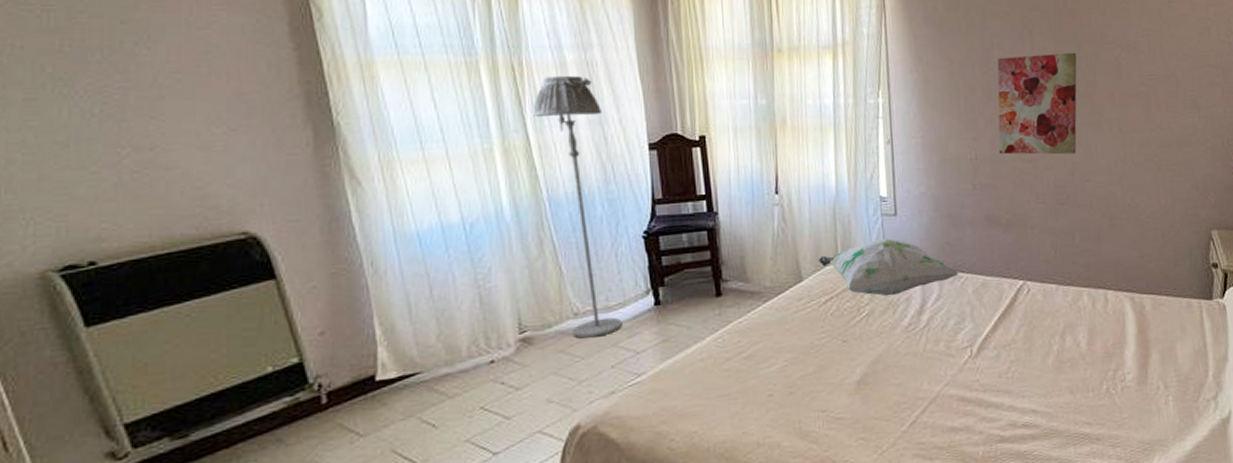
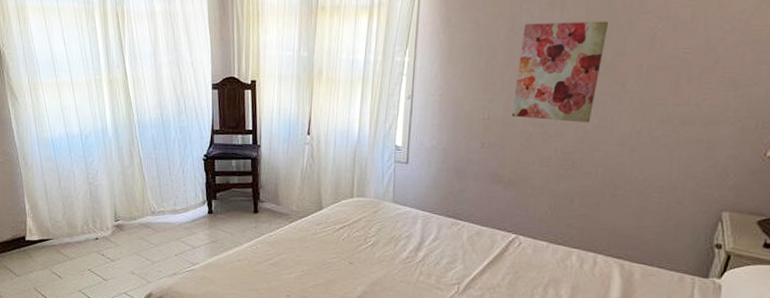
floor lamp: present [531,75,623,339] -> none [129,23,185,232]
decorative pillow: present [817,238,959,297] -> none [336,181,457,232]

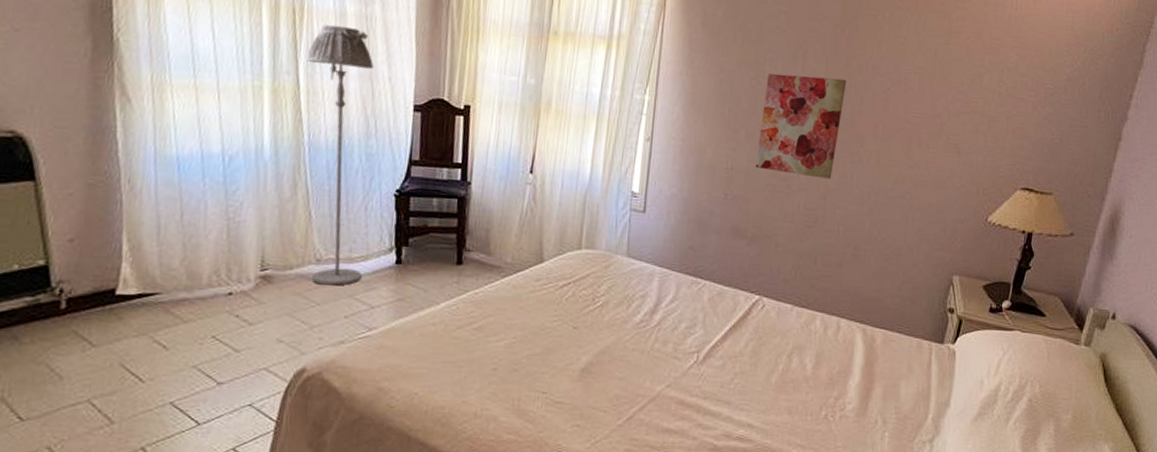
floor lamp: none [129,23,185,232] -> present [305,24,375,286]

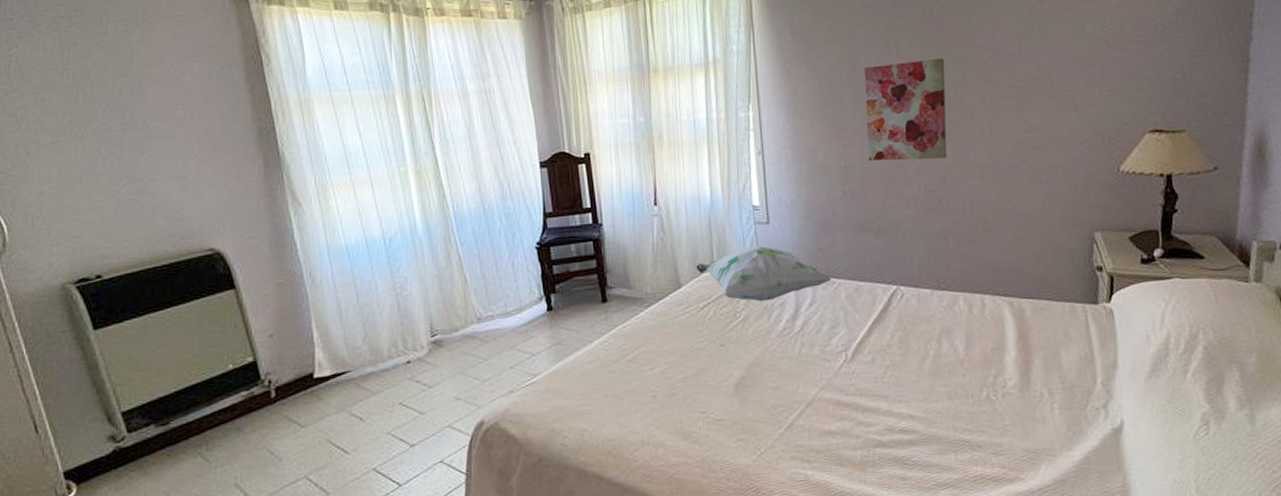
floor lamp: present [305,24,375,286] -> none [439,102,519,341]
decorative pillow: none [561,232,698,291] -> present [695,245,832,302]

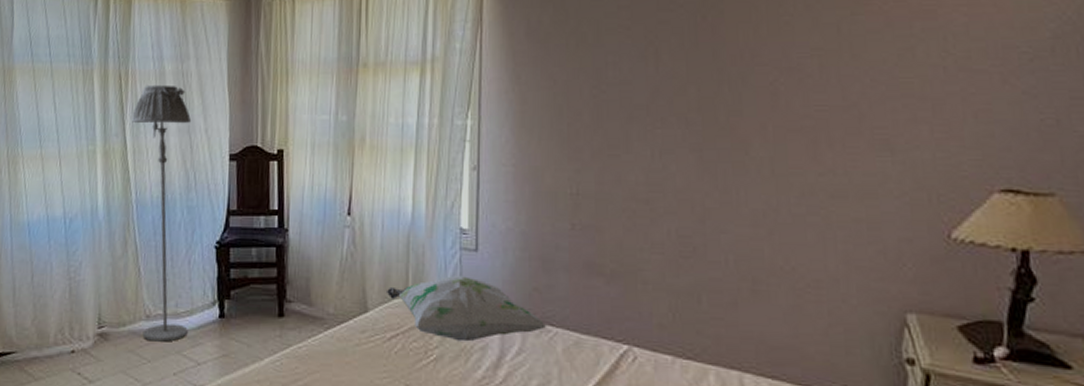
floor lamp: none [439,102,519,341] -> present [131,85,192,342]
wall art: present [864,58,948,161] -> none [606,75,717,197]

